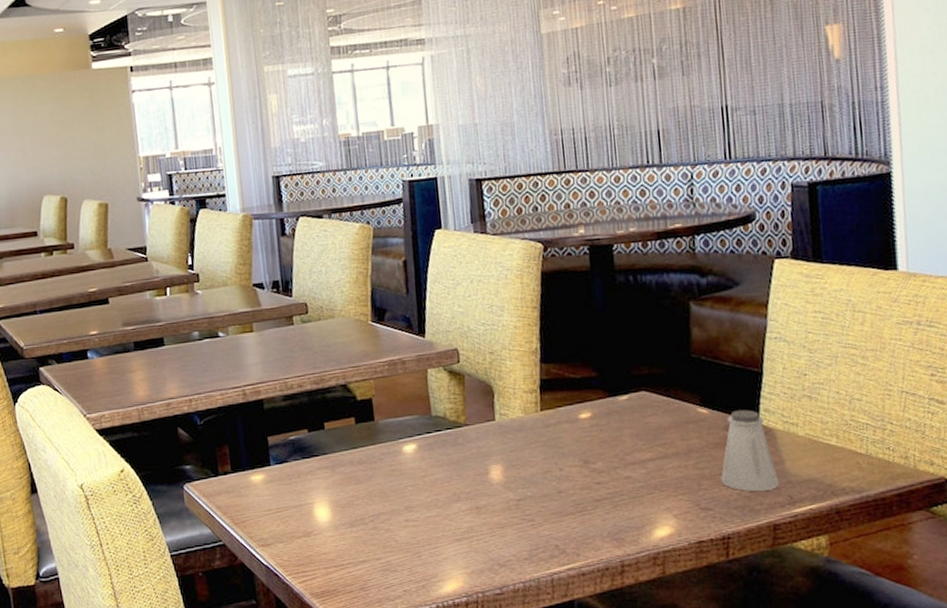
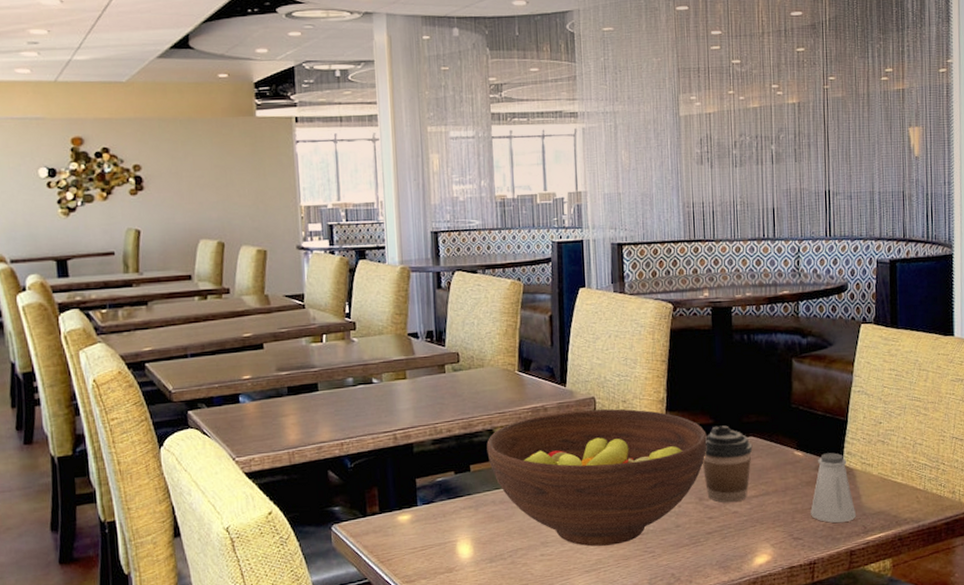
fruit bowl: none [341,361,591,513] -> present [486,409,707,547]
coffee cup: none [585,378,646,467] -> present [702,425,753,503]

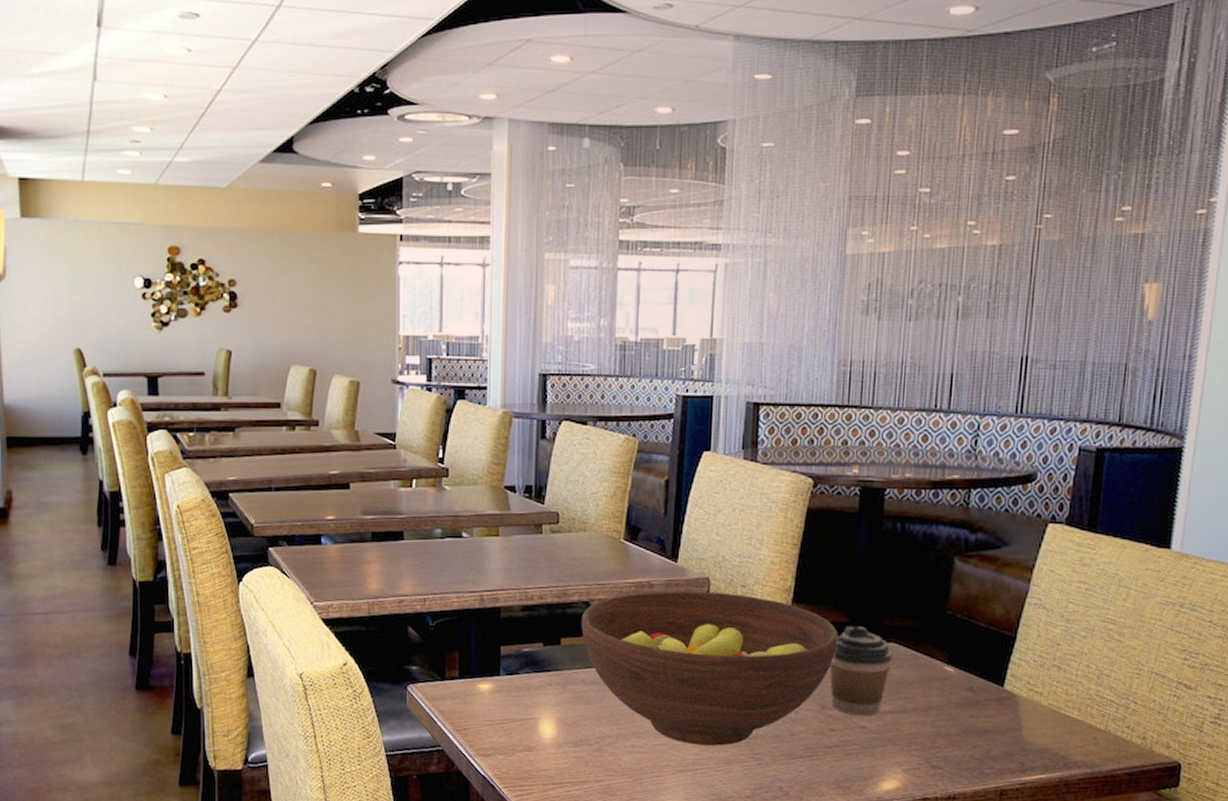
saltshaker: present [811,452,857,523] -> none [956,672,1014,757]

